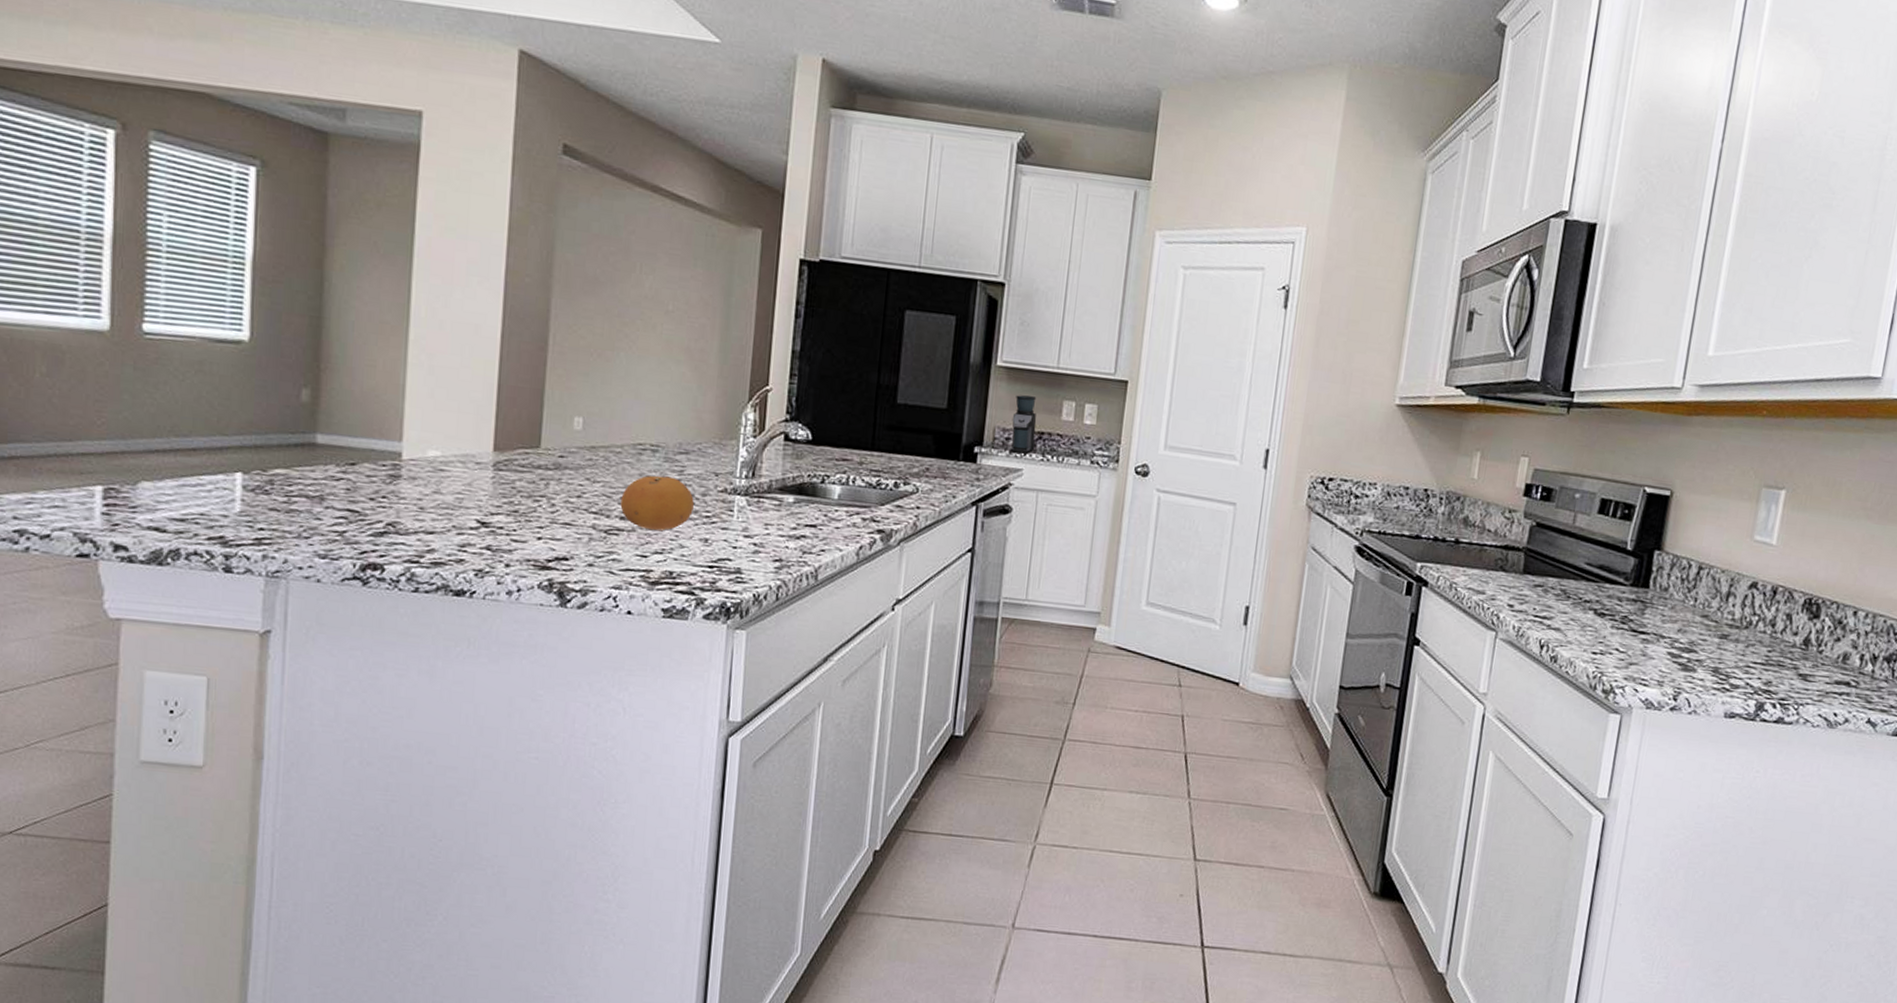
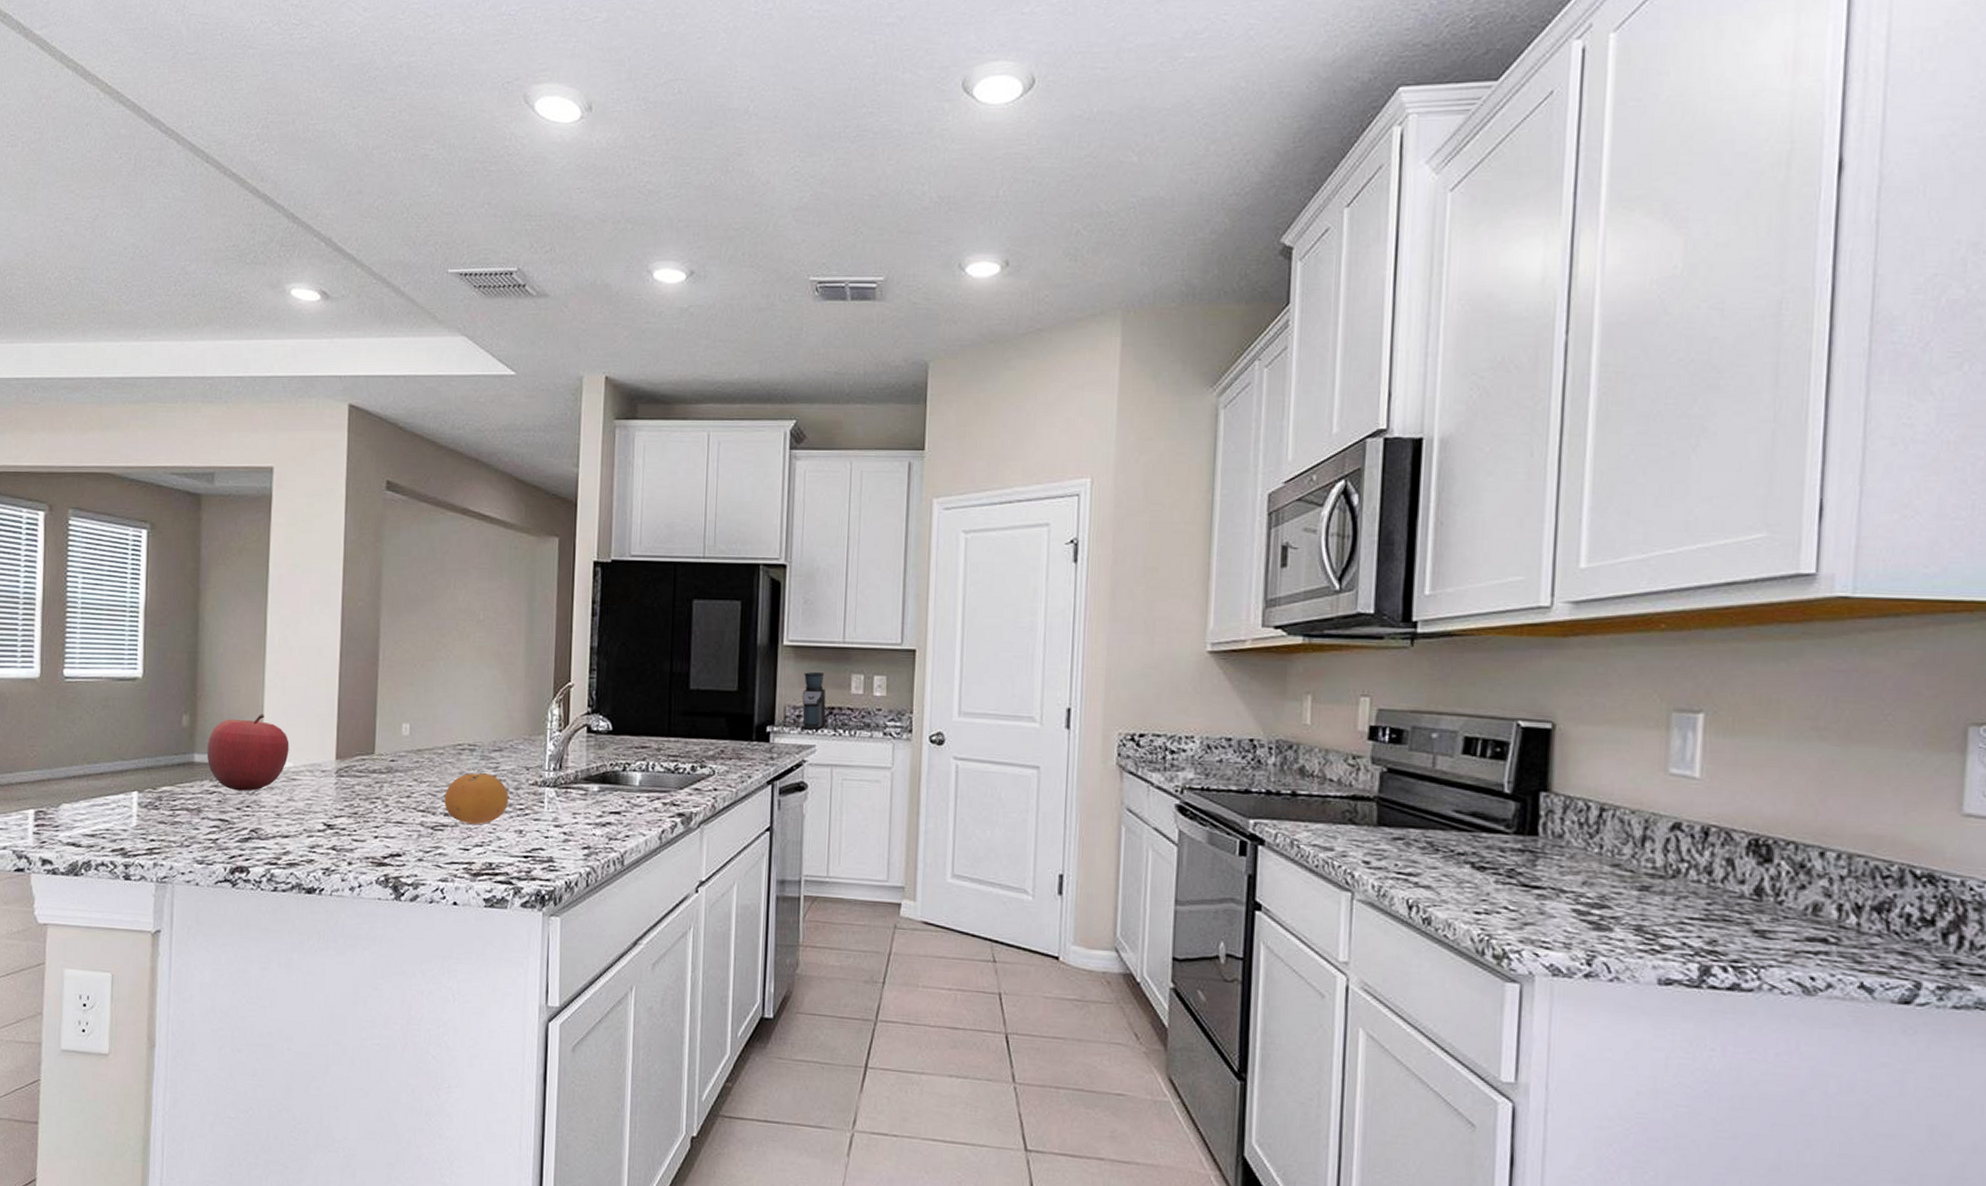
fruit: none [332,394,437,480] -> present [207,714,289,791]

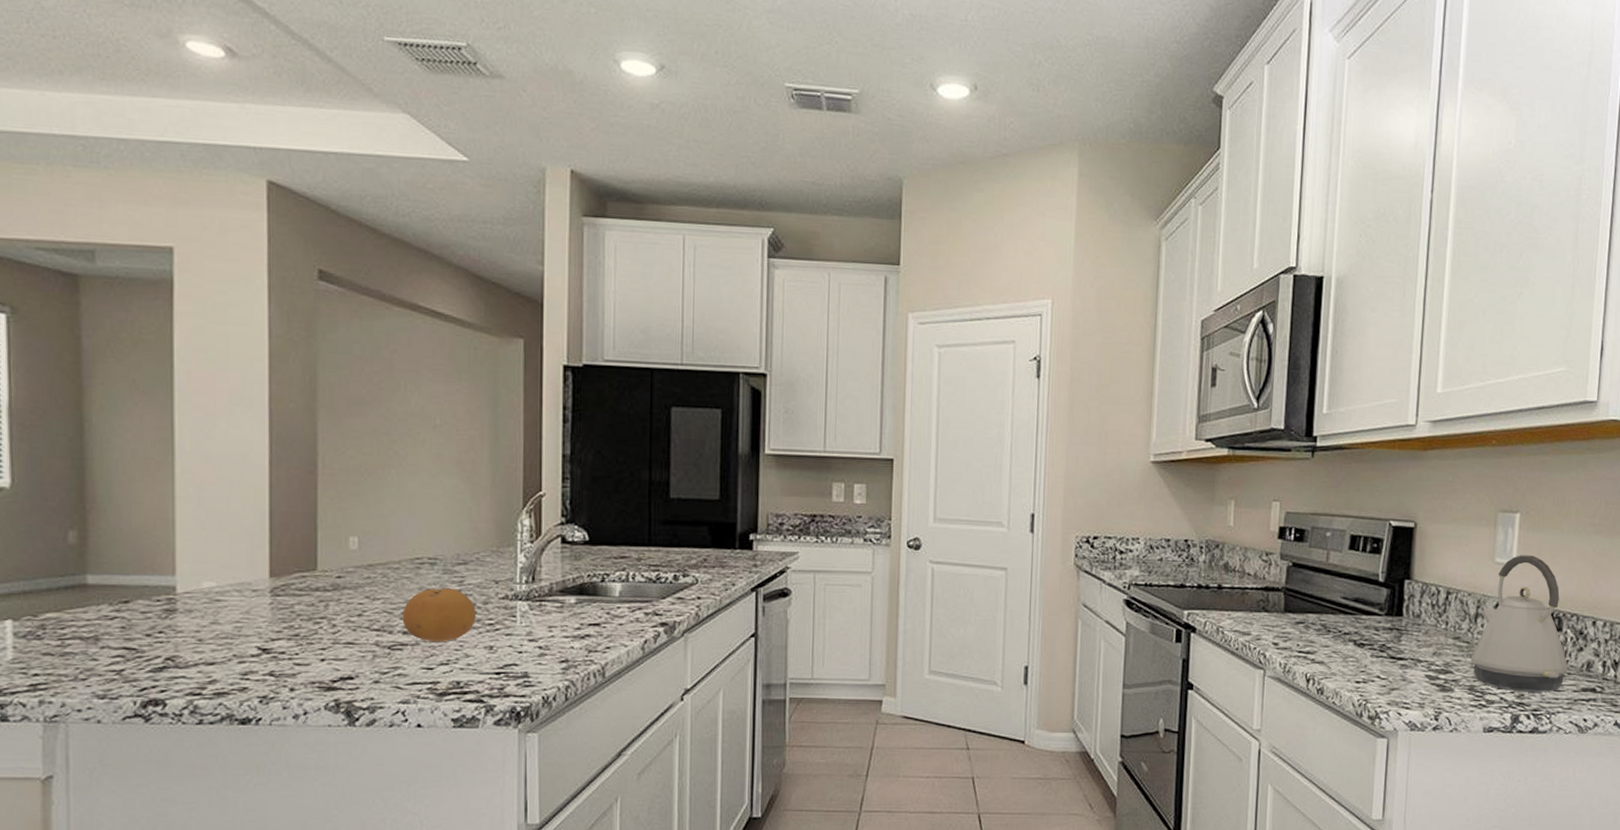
fruit: present [207,714,289,791] -> none [103,528,210,615]
coffee grinder: present [802,672,826,730] -> none [784,481,808,537]
kettle: none [1636,765,1784,940] -> present [1470,555,1568,693]

